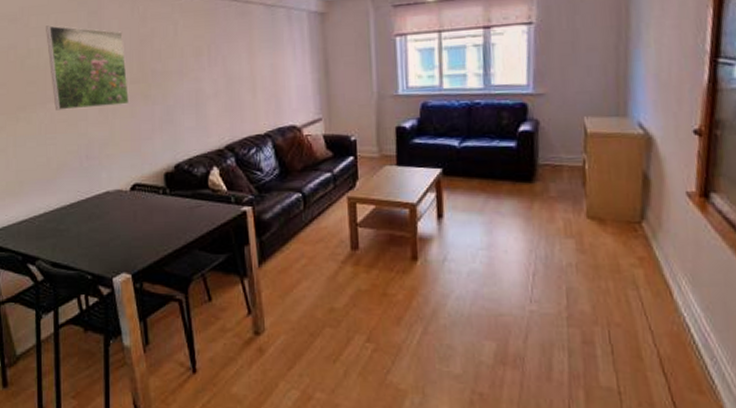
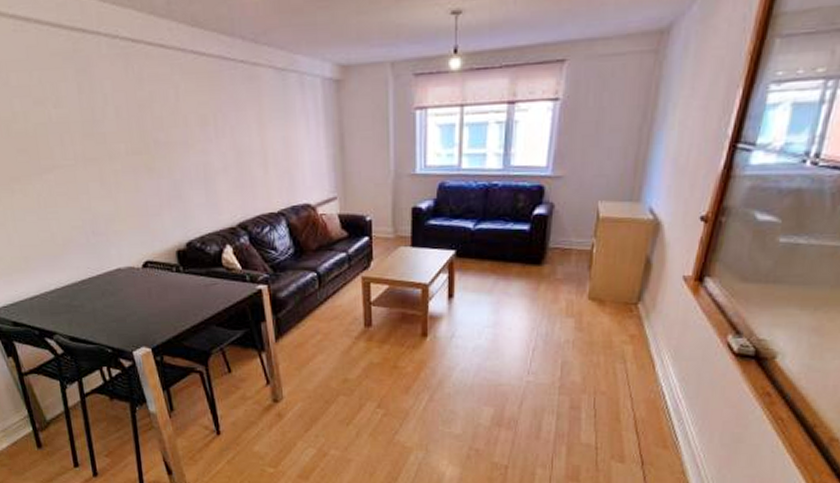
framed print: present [46,25,130,111] -> none [29,84,133,183]

